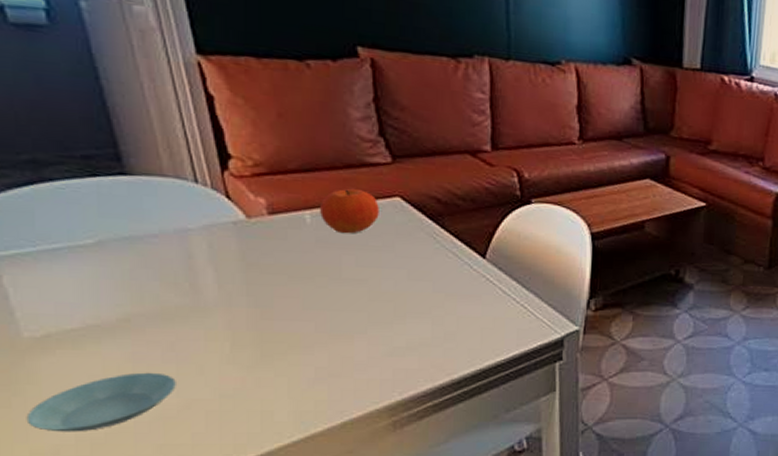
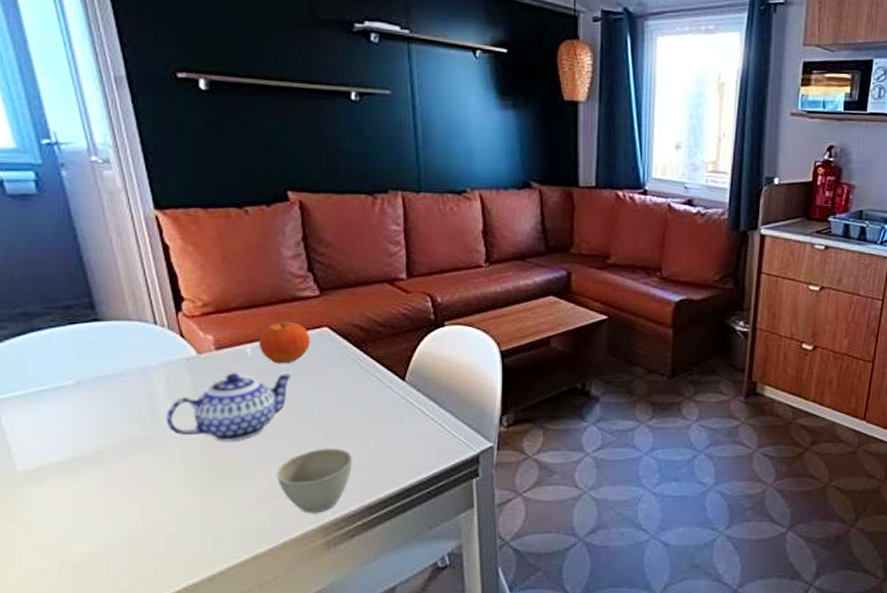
saucer: present [26,372,176,432] -> none [20,500,141,557]
teapot: none [207,241,357,314] -> present [165,373,292,441]
cup: none [336,326,425,393] -> present [276,449,353,514]

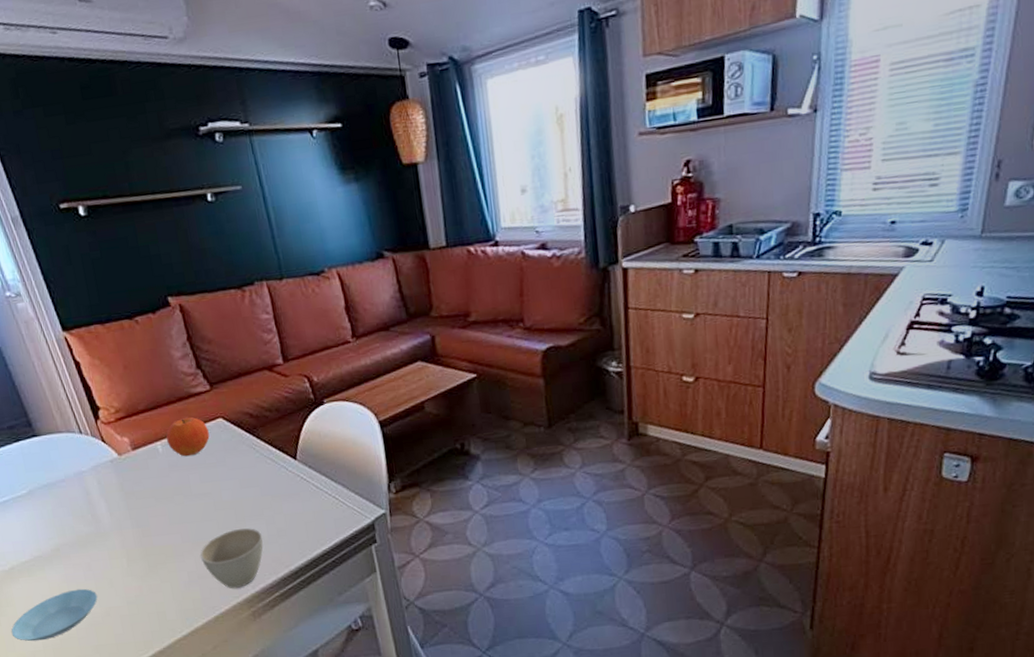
saucer: none [20,500,141,557] -> present [11,588,98,642]
teapot: present [165,373,292,441] -> none [102,464,199,531]

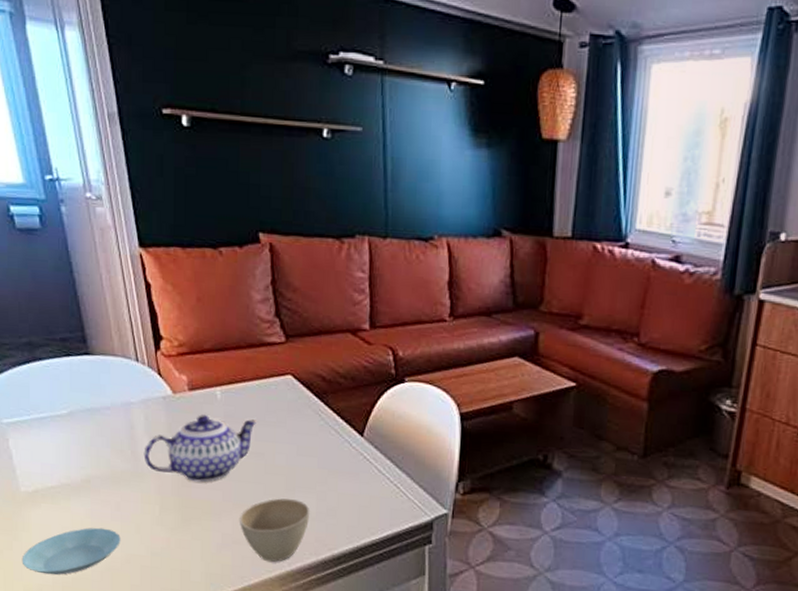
teapot: none [102,464,199,531] -> present [143,415,256,483]
fruit: present [166,417,210,457] -> none [228,366,275,410]

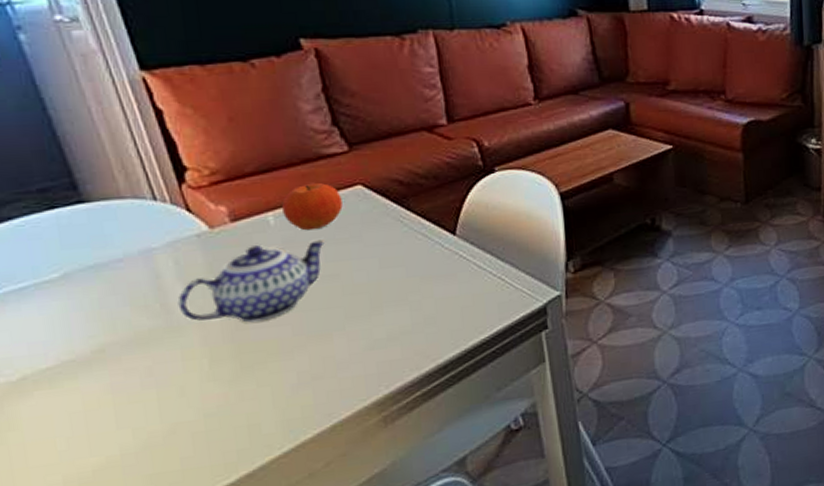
saucer: present [21,527,121,575] -> none [11,400,159,477]
fruit: none [228,366,275,410] -> present [282,182,343,231]
cup: present [239,498,310,563] -> none [316,316,405,391]

